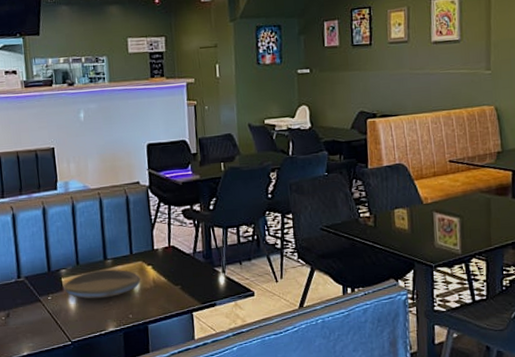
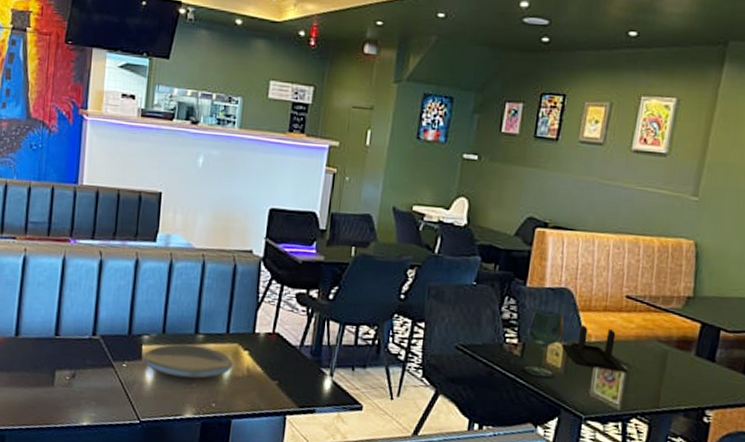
wine glass: none [375,184,405,240] -> present [524,308,564,378]
napkin holder: none [405,190,462,224] -> present [562,325,629,373]

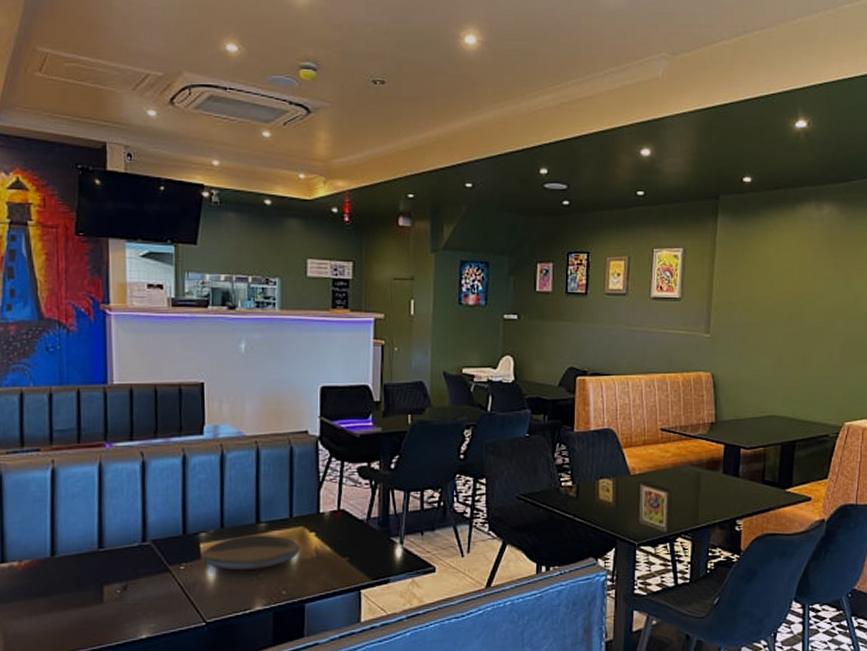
wine glass: present [524,308,564,378] -> none [579,450,611,513]
napkin holder: present [562,325,629,373] -> none [611,460,670,498]

